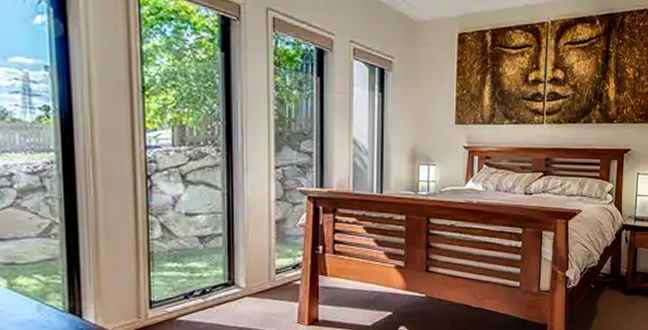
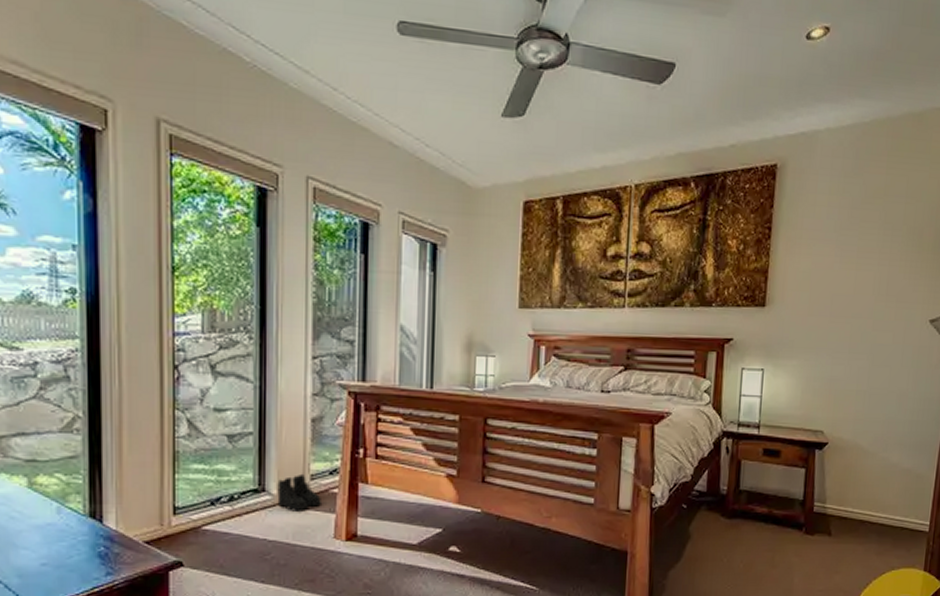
boots: none [245,268,286,302] -> present [277,473,321,512]

